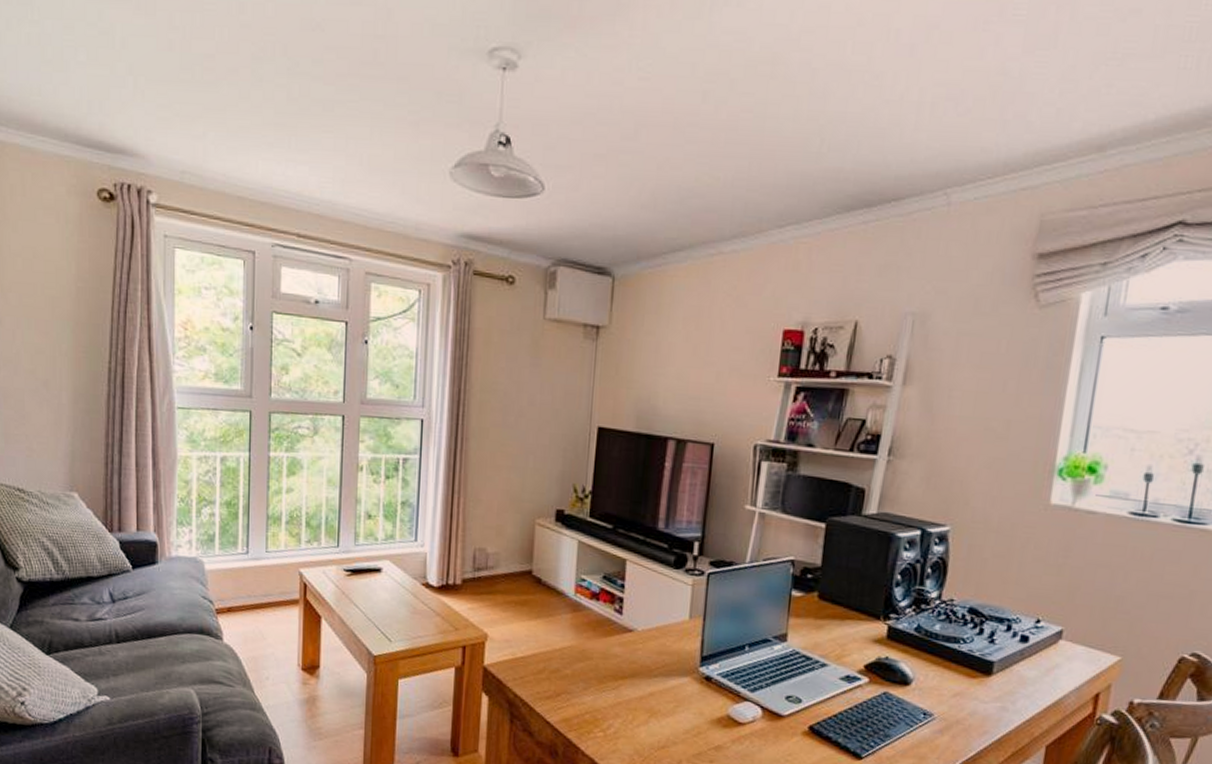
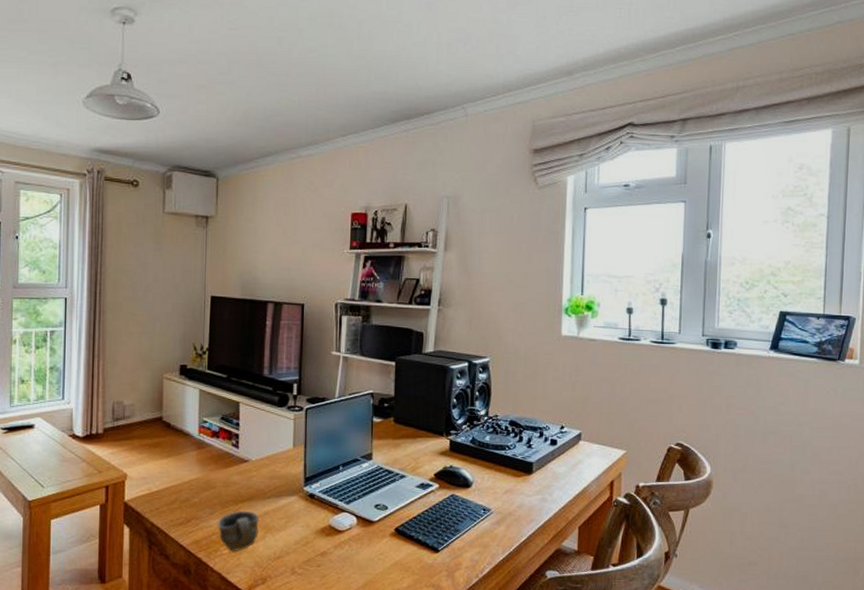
cup: none [591,689,642,736] -> present [217,511,259,552]

